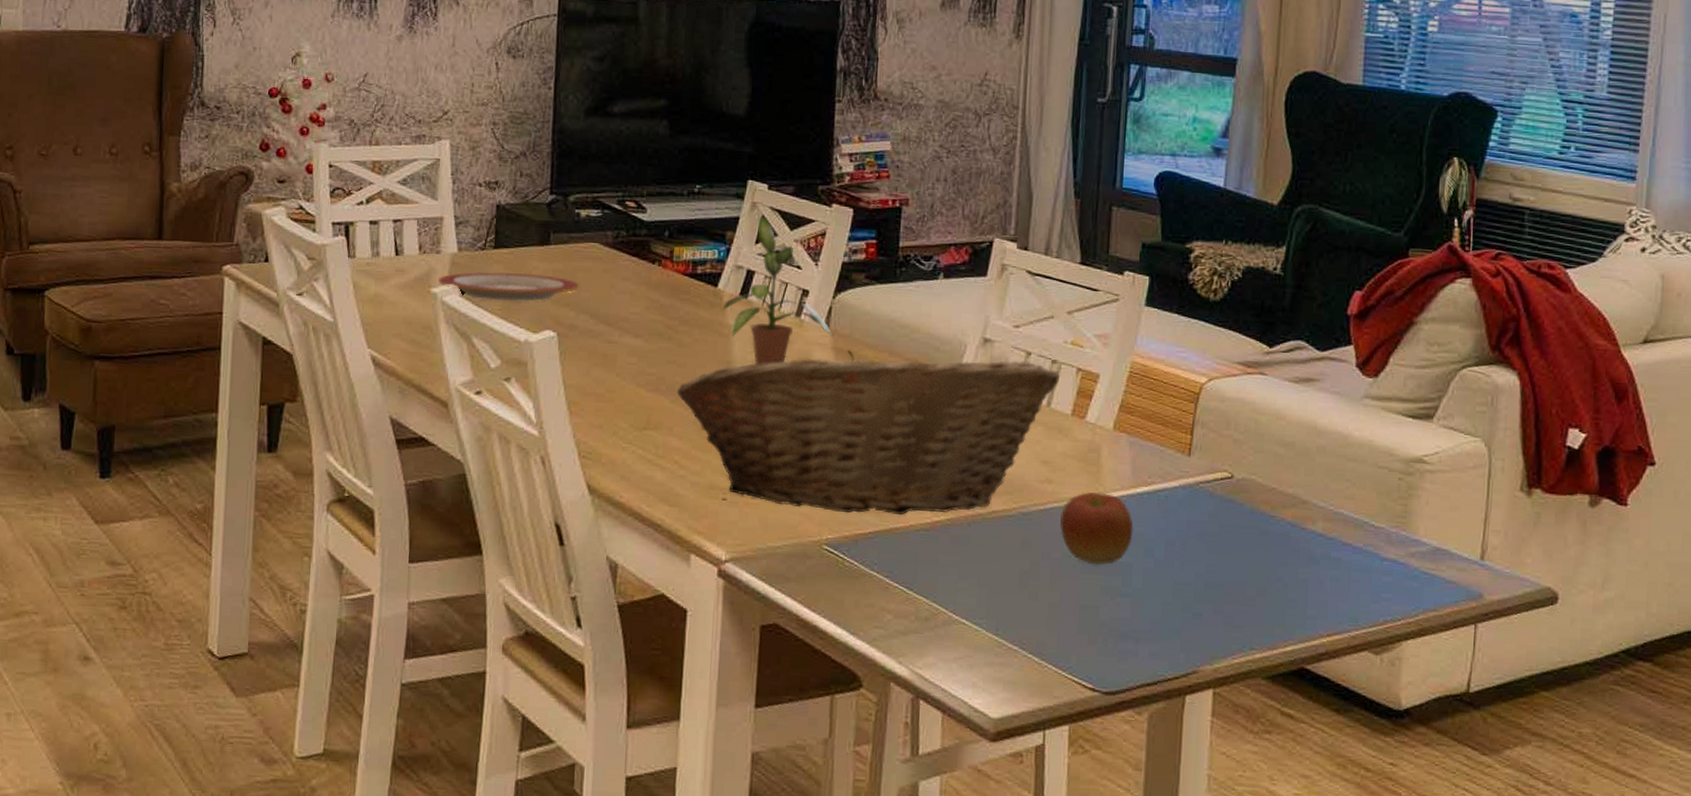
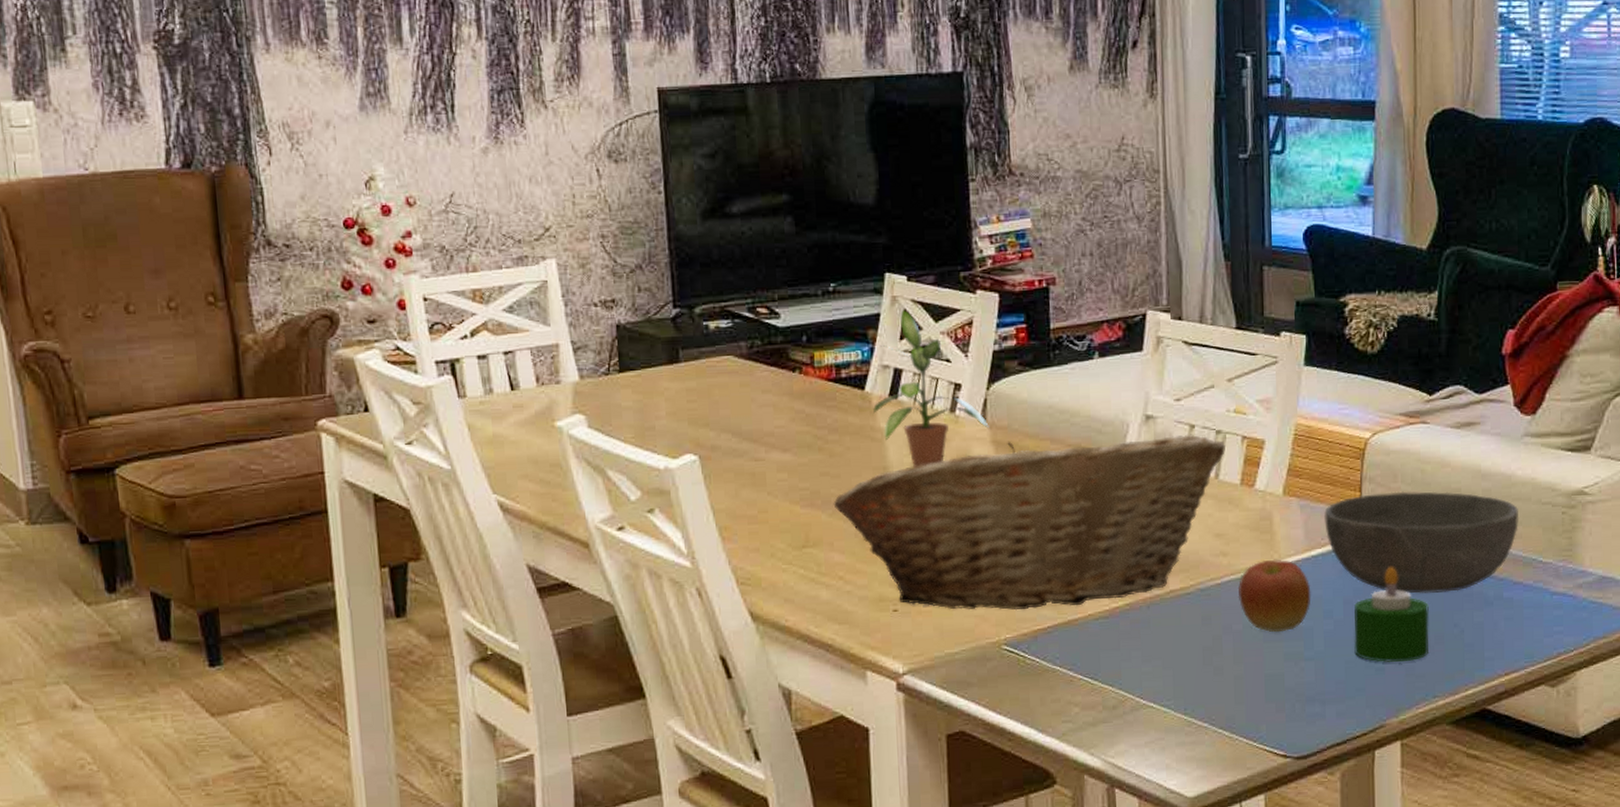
plate: present [438,272,580,301] -> none [562,395,718,429]
bowl: none [1153,438,1354,546] -> present [1324,491,1520,594]
candle: none [1173,513,1253,610] -> present [1354,567,1429,662]

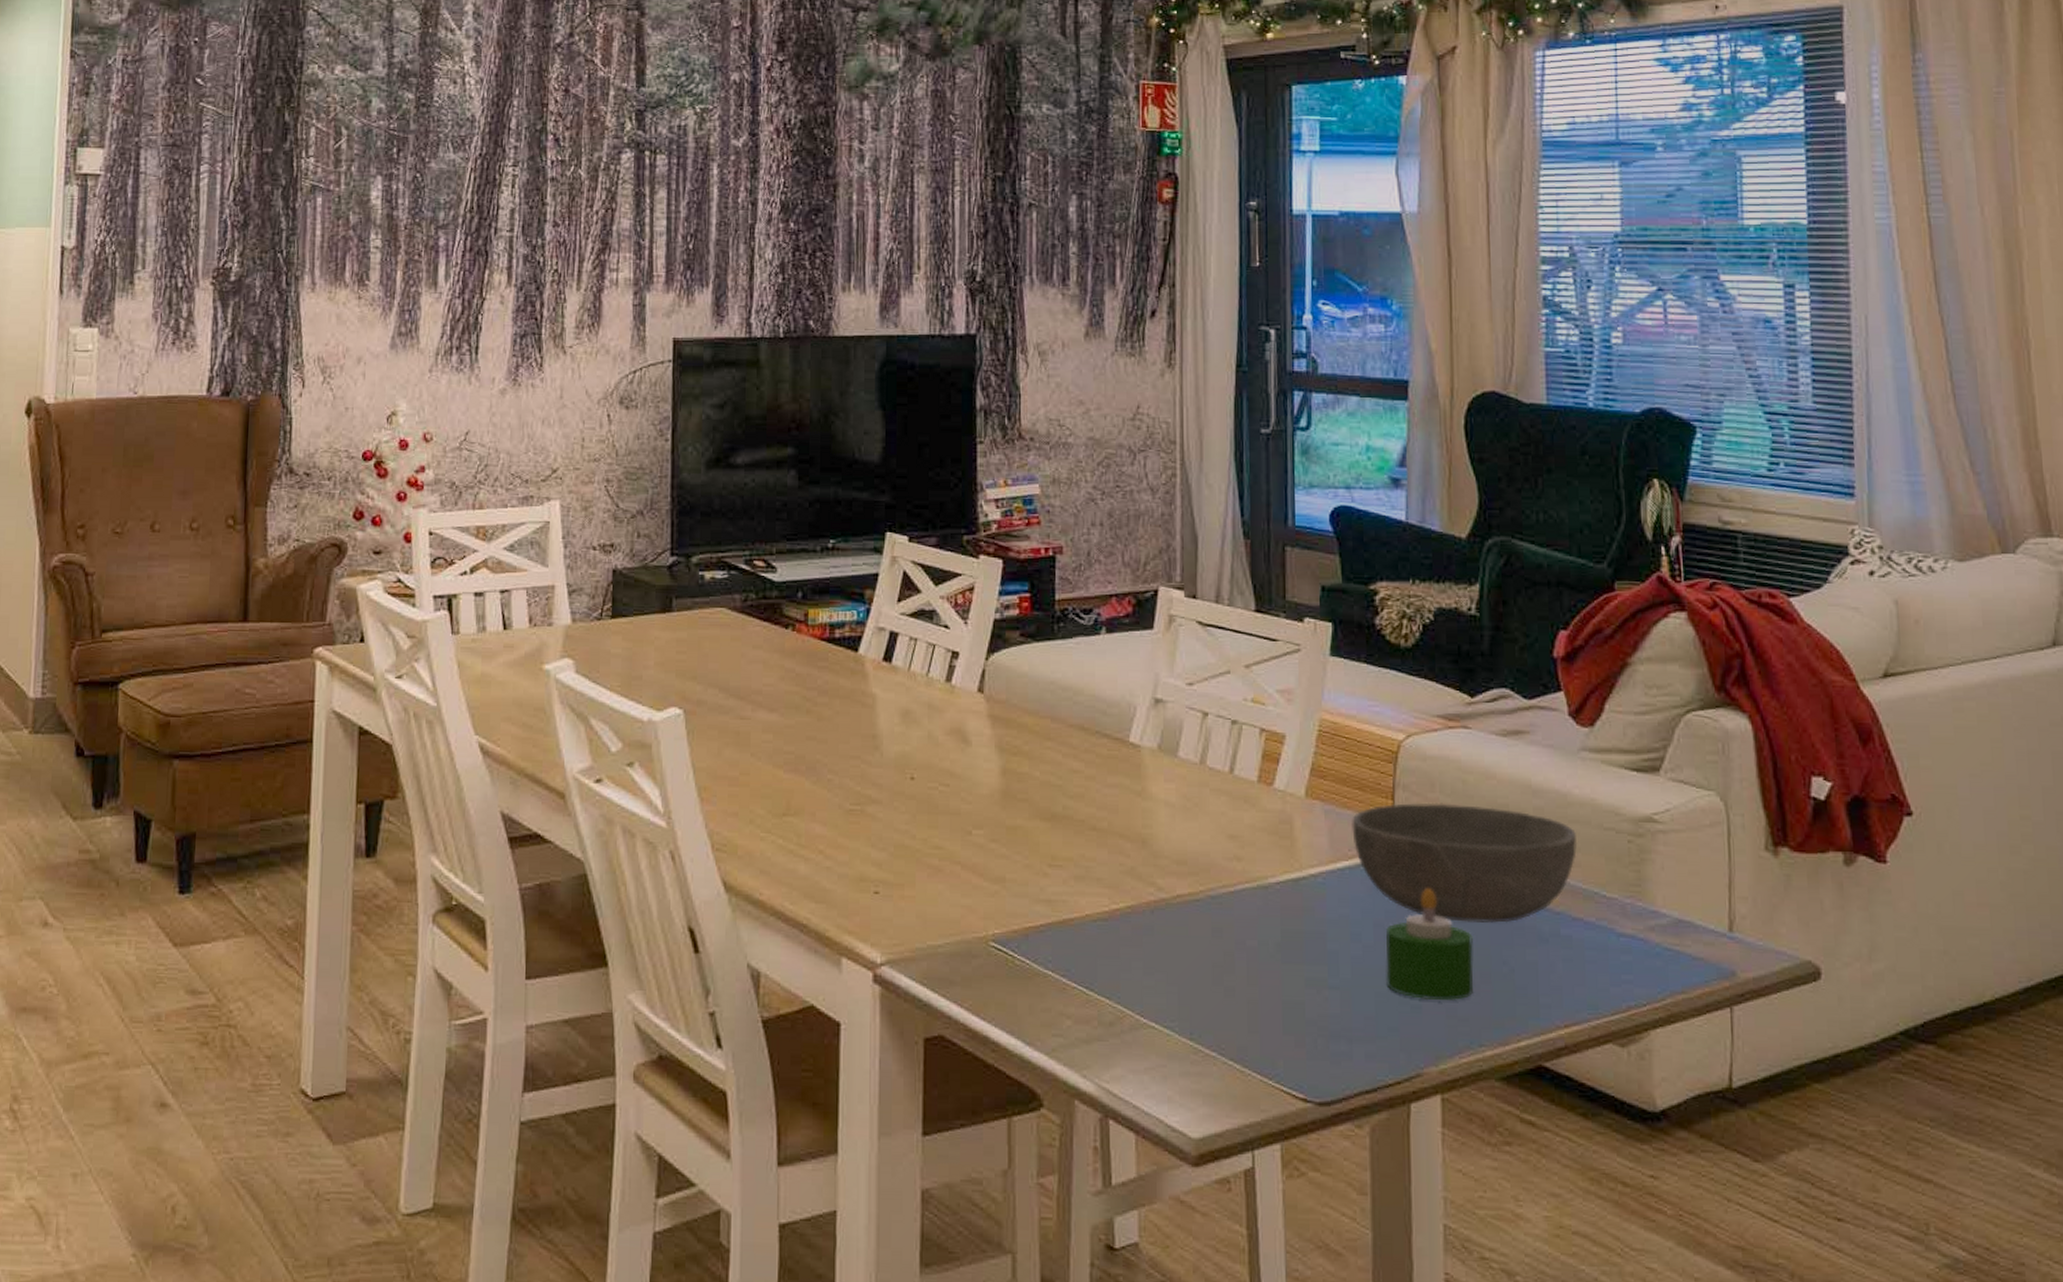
fruit basket: present [833,434,1226,611] -> none [818,716,1243,904]
potted plant: present [873,309,989,467] -> none [866,570,986,738]
apple: present [1237,559,1311,633] -> none [1253,868,1337,954]

